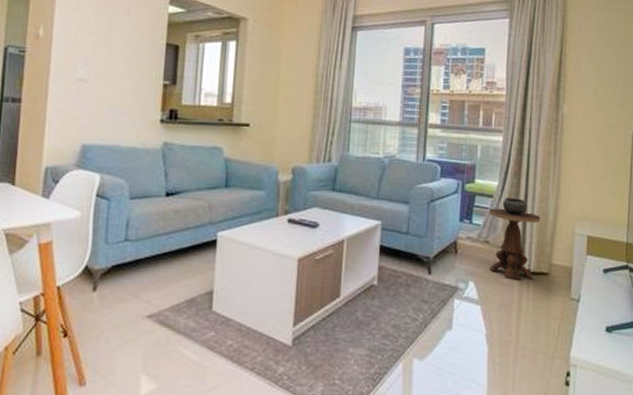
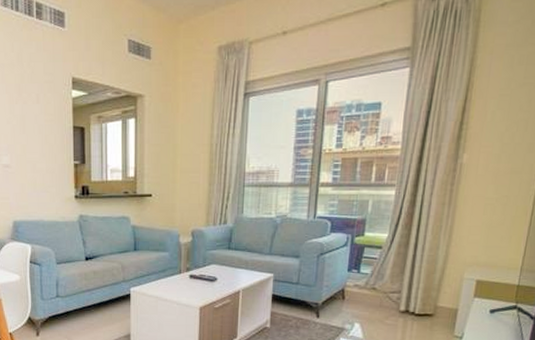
side table: present [489,198,541,280] -> none [375,248,430,321]

